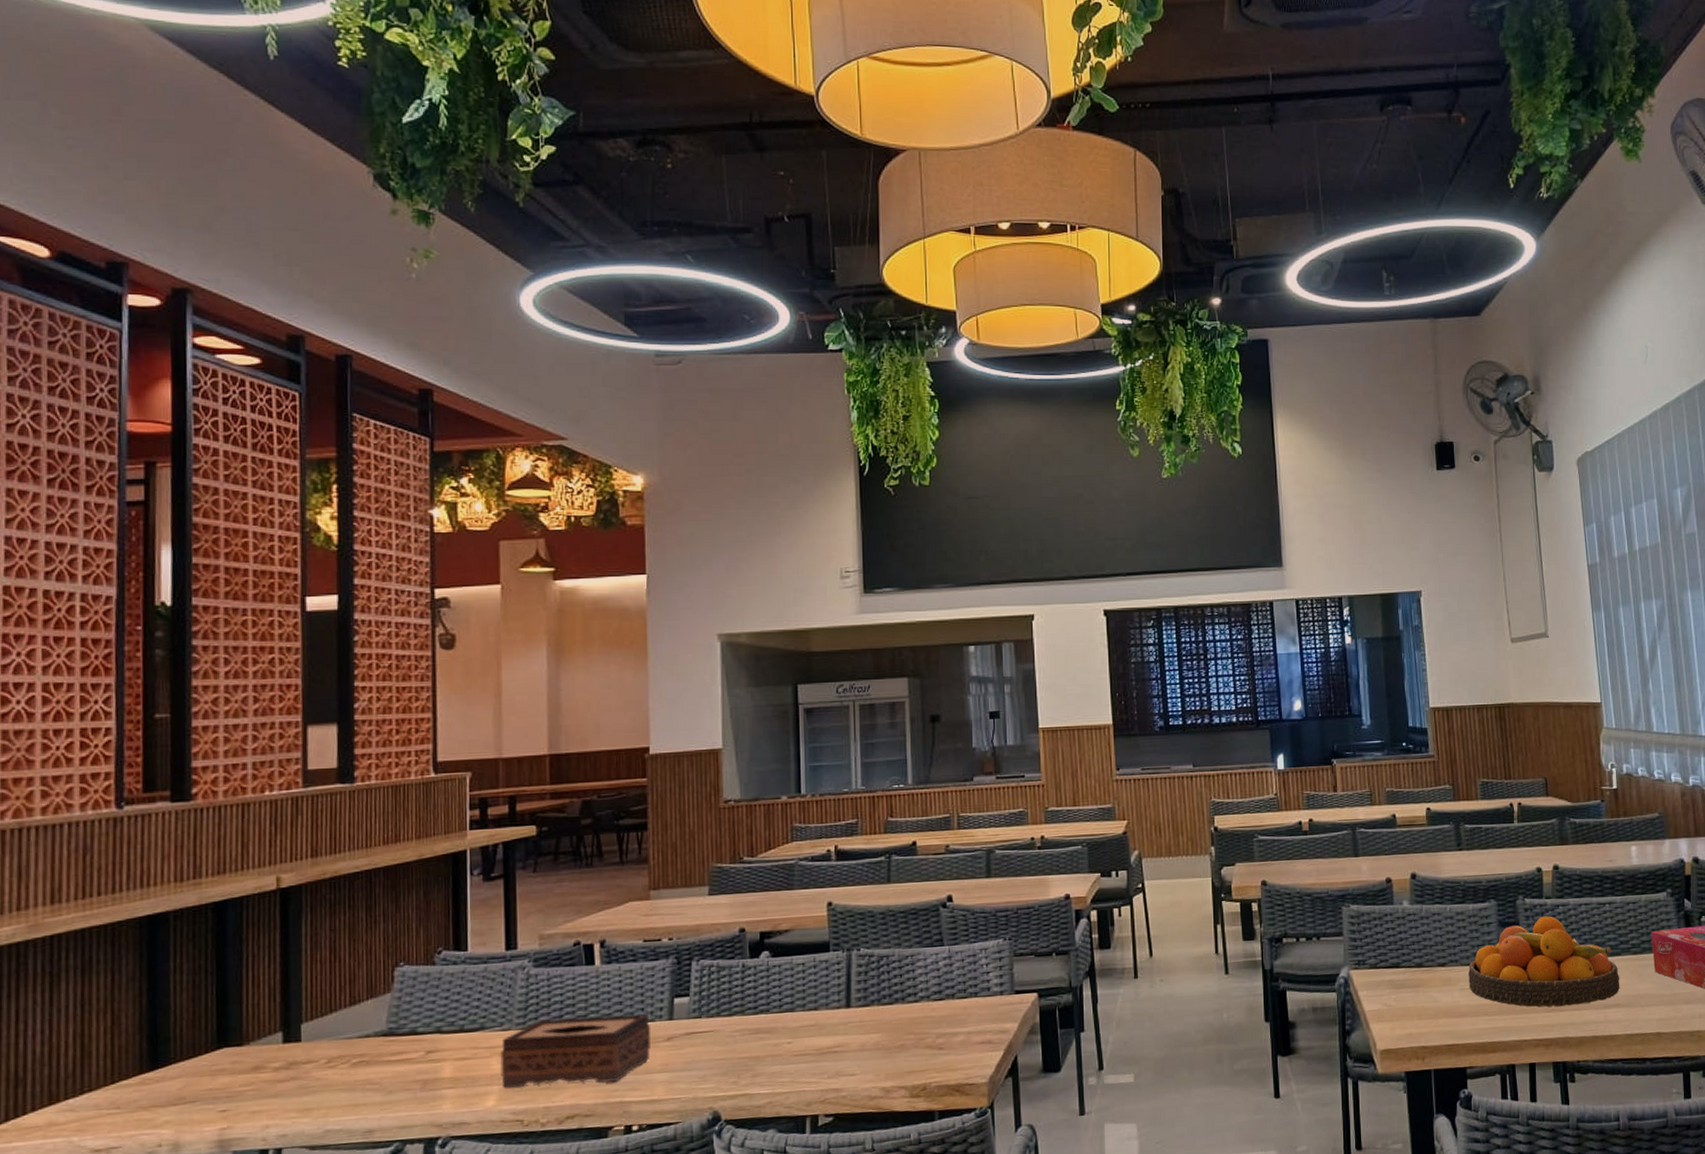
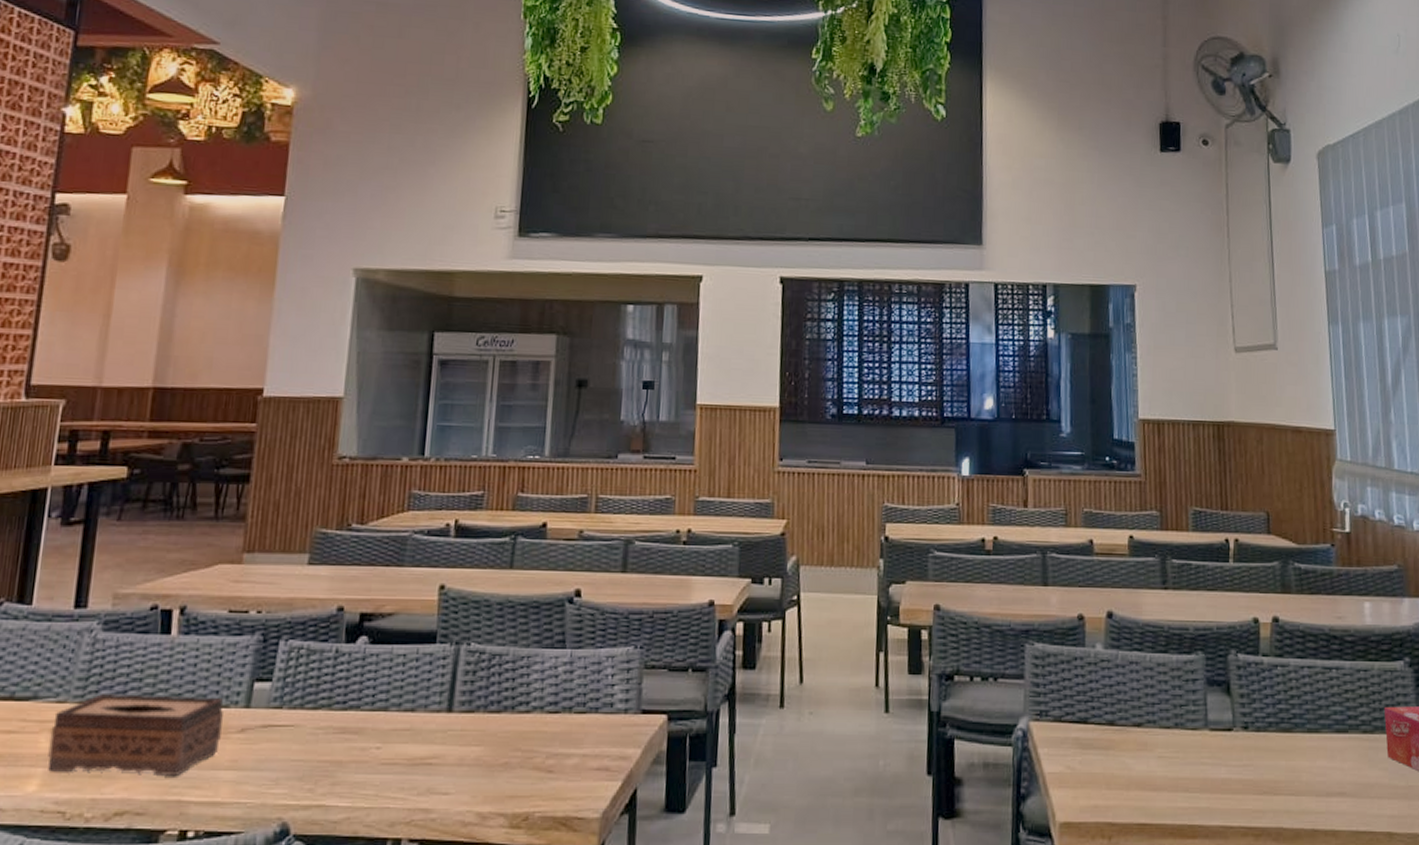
fruit bowl: present [1468,916,1620,1007] -> none [1168,677,1346,789]

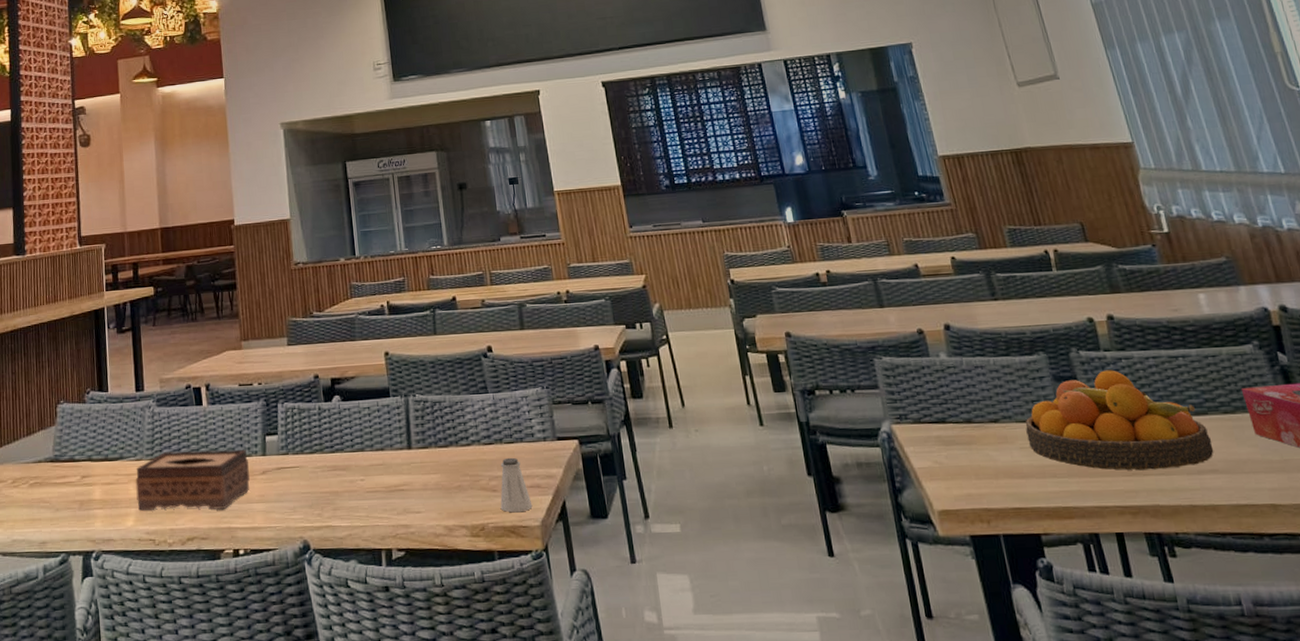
saltshaker: none [553,731,595,801] -> present [500,457,533,513]
fruit bowl: none [1168,677,1346,789] -> present [1025,370,1214,471]

